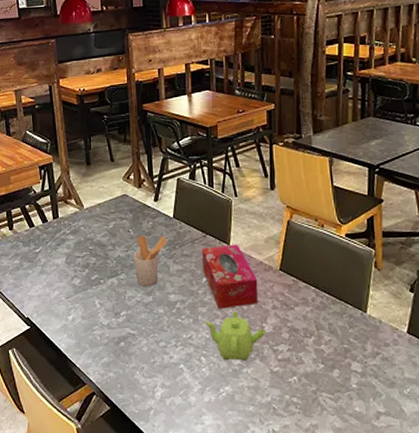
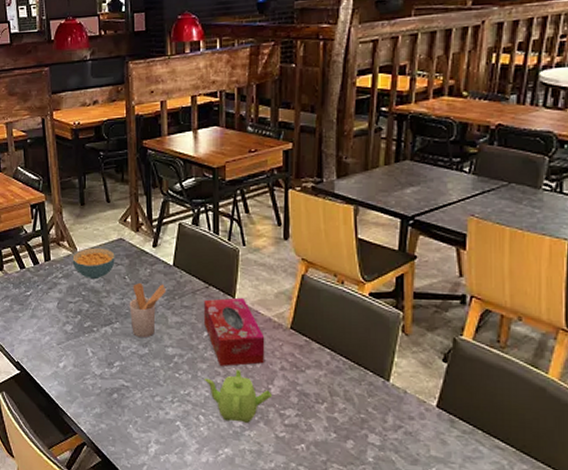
cereal bowl: none [79,204,120,234] -> present [72,247,115,280]

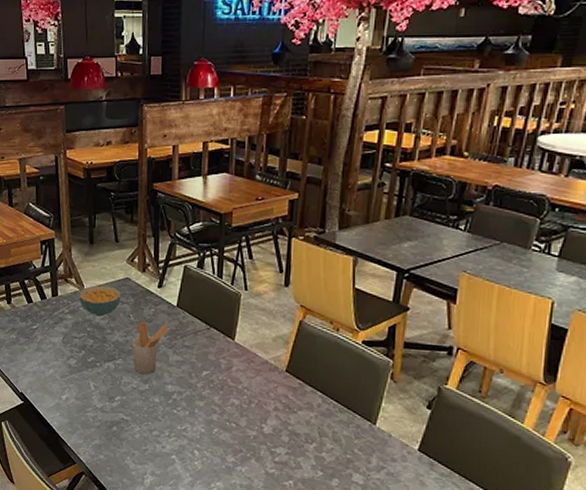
tissue box: present [204,297,265,366] -> none [204,339,261,405]
teapot: present [204,370,272,423] -> none [200,408,264,459]

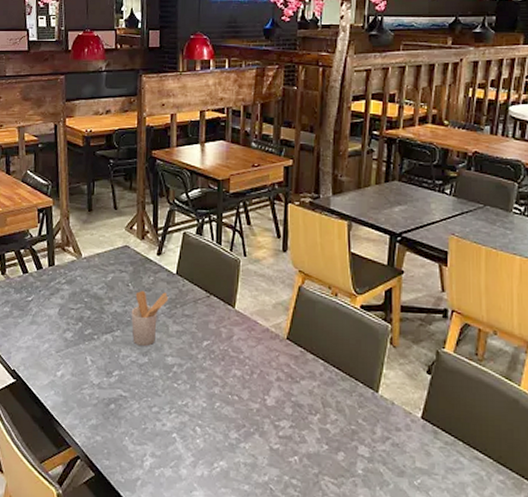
cereal bowl: present [79,285,121,317] -> none [76,254,120,286]

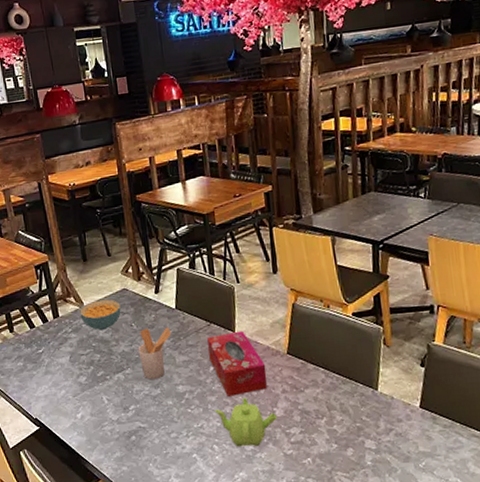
cereal bowl: none [76,254,120,286] -> present [80,299,121,331]
teapot: none [201,380,267,435] -> present [214,398,277,447]
tissue box: none [204,307,262,377] -> present [207,330,267,397]

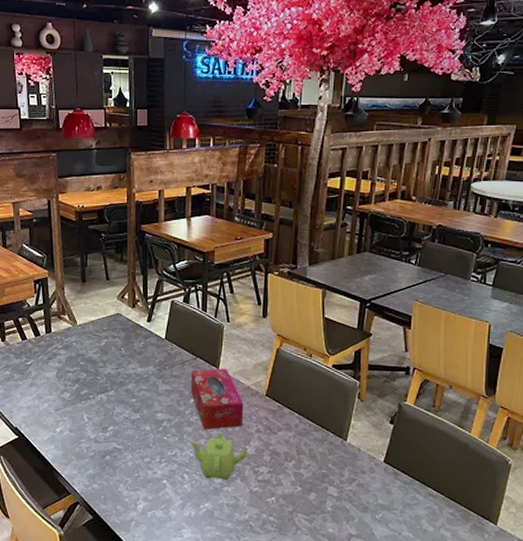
cereal bowl: present [80,299,121,331] -> none [72,321,112,351]
utensil holder: present [138,327,172,379] -> none [123,355,158,404]

